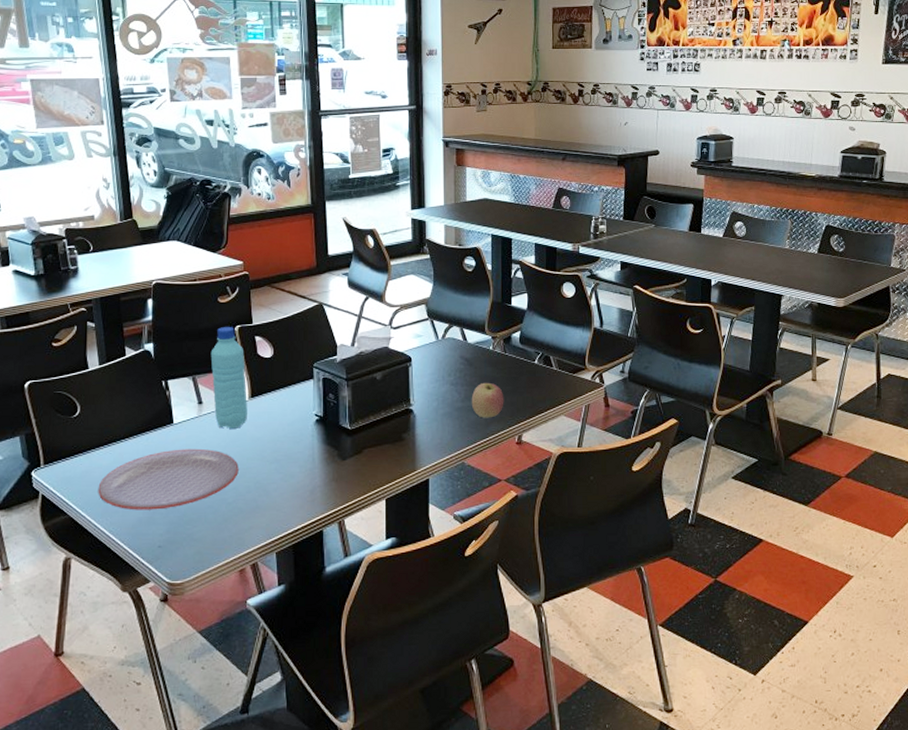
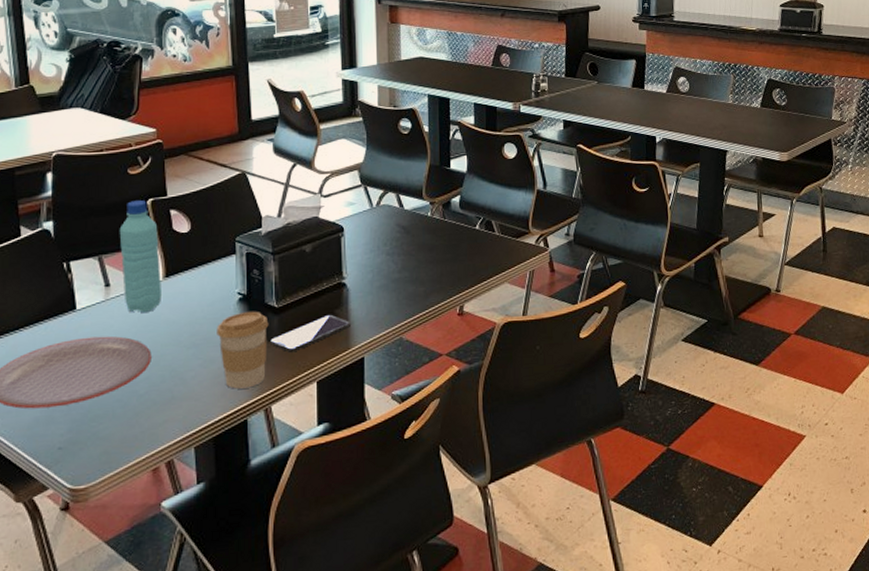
coffee cup: none [296,432,343,502] -> present [217,311,269,389]
smartphone: none [344,438,417,471] -> present [270,314,350,353]
apple: present [471,382,504,418] -> none [409,251,444,289]

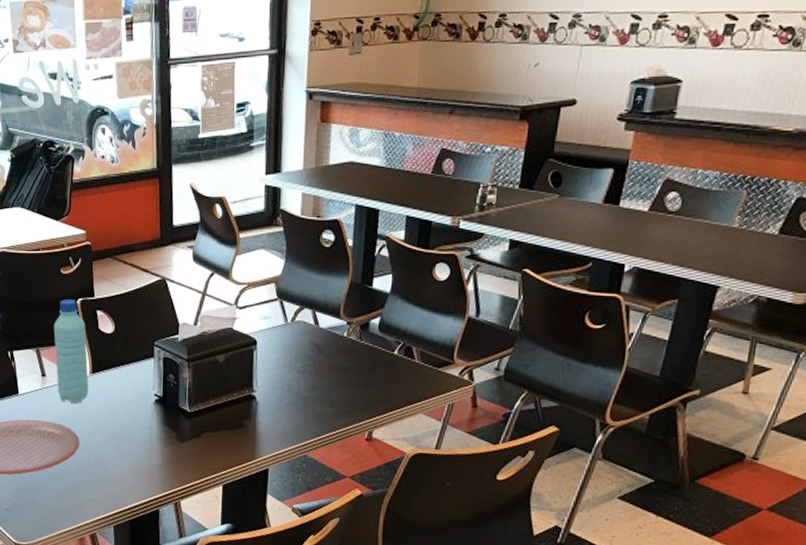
coffee cup: present [217,311,269,389] -> none [135,412,181,482]
smartphone: present [270,314,350,353] -> none [182,424,258,456]

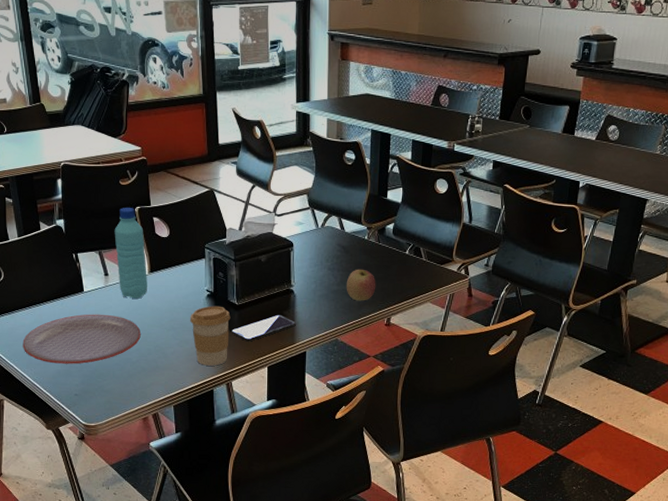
coffee cup: none [135,412,181,482] -> present [190,305,231,366]
smartphone: none [182,424,258,456] -> present [232,314,296,342]
apple: none [319,372,356,411] -> present [346,269,376,301]

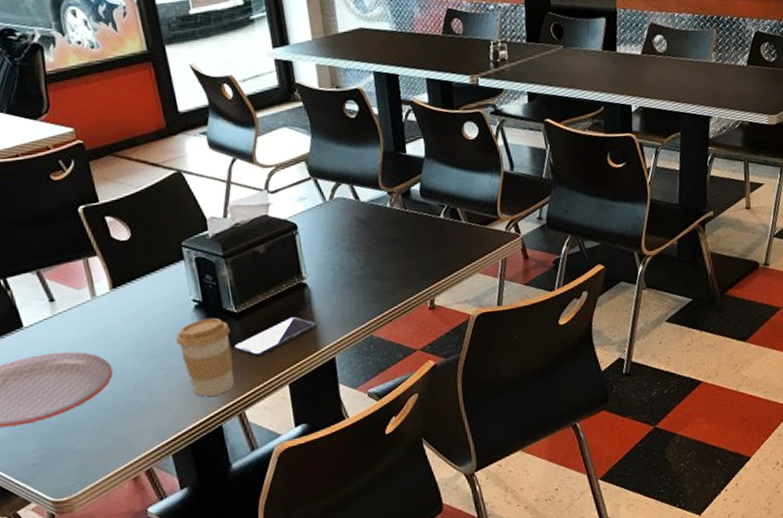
water bottle: present [114,208,147,299] -> none [53,208,113,326]
apple: present [346,269,376,301] -> none [372,244,411,285]

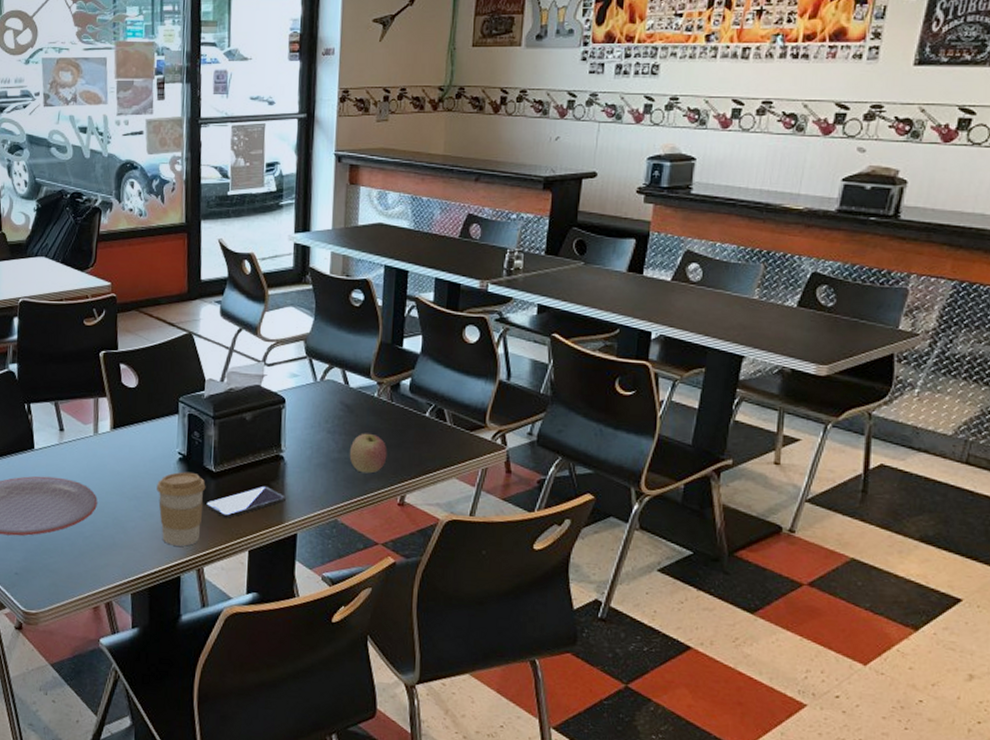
apple: none [372,244,411,285] -> present [349,433,388,474]

